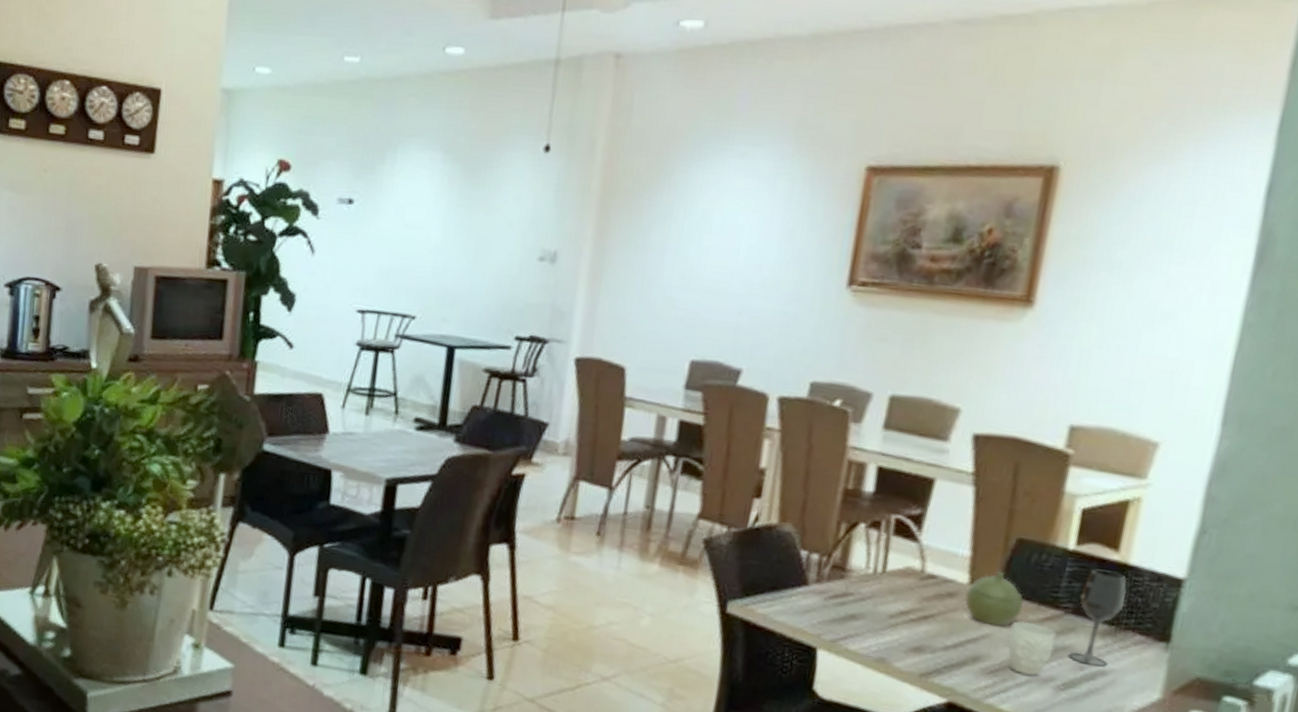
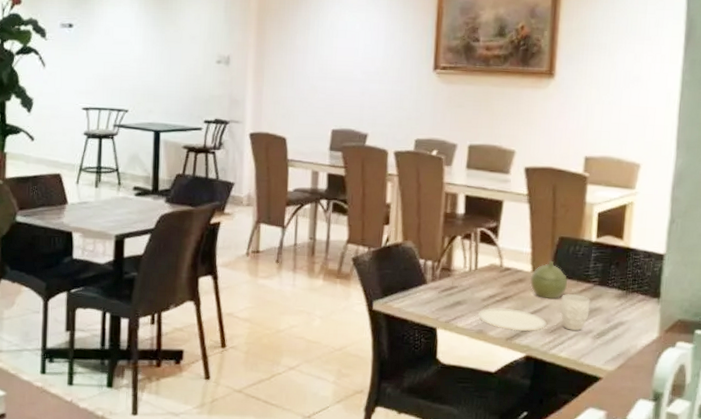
plate: none [879,629,985,668] -> present [477,308,547,331]
wine glass: present [1068,569,1127,668] -> none [599,253,630,320]

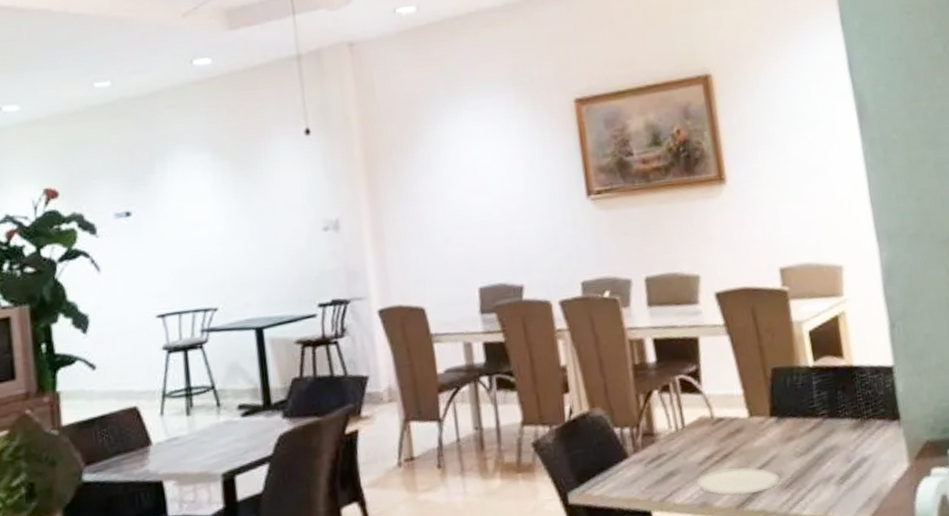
sugar bowl: present [530,261,568,300] -> none [748,400,794,448]
cup: present [559,293,590,331] -> none [789,434,826,480]

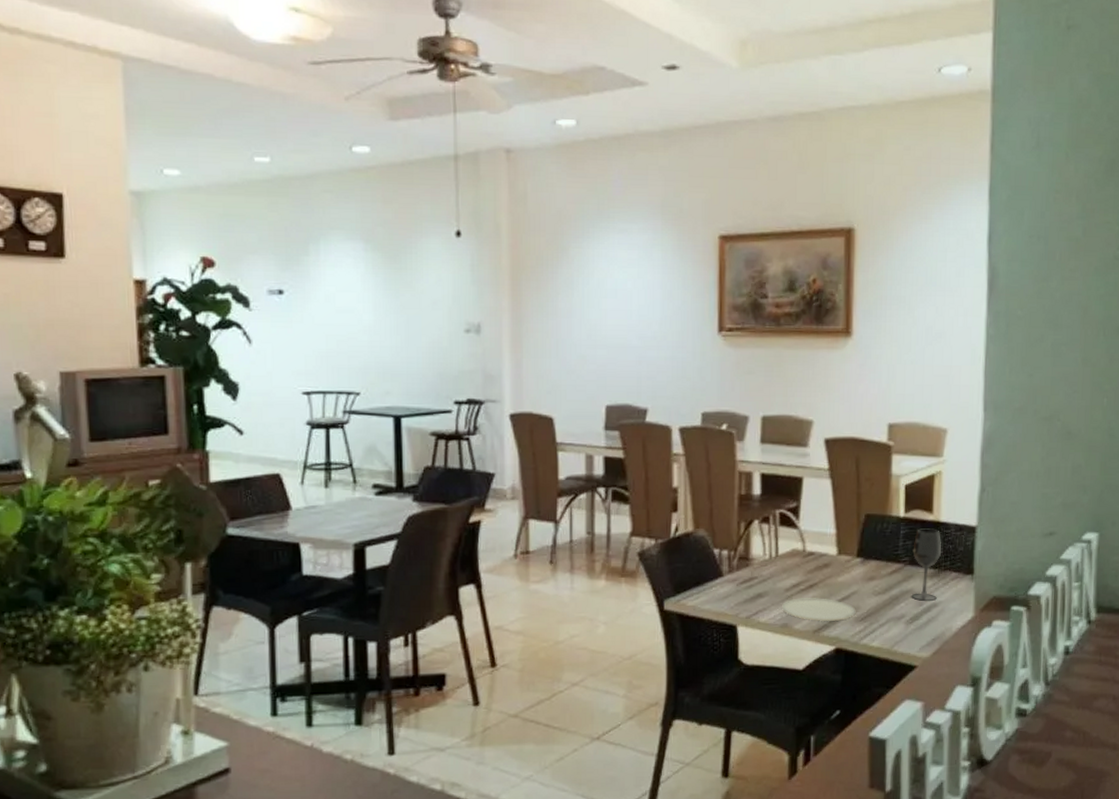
wine glass: none [828,375,865,457] -> present [911,528,941,602]

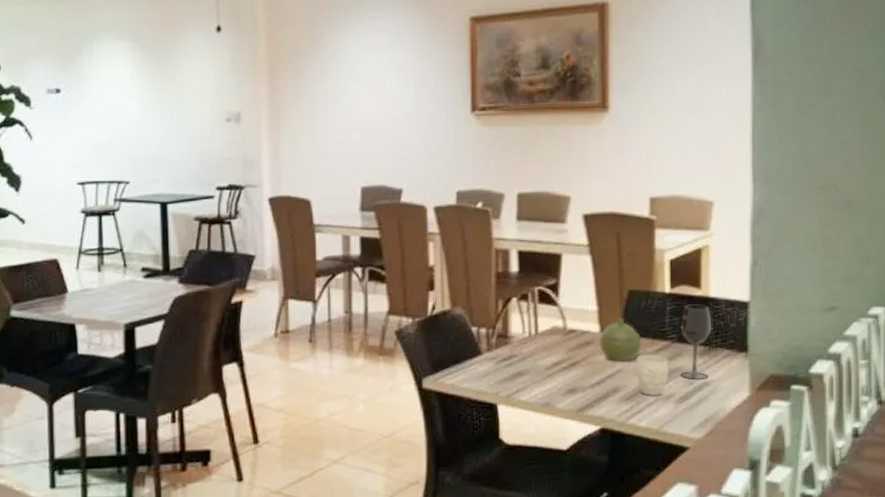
plate: present [781,598,856,621] -> none [542,376,621,400]
sugar bowl: none [835,542,877,584] -> present [598,319,642,362]
cup: none [869,576,901,617] -> present [635,353,669,396]

